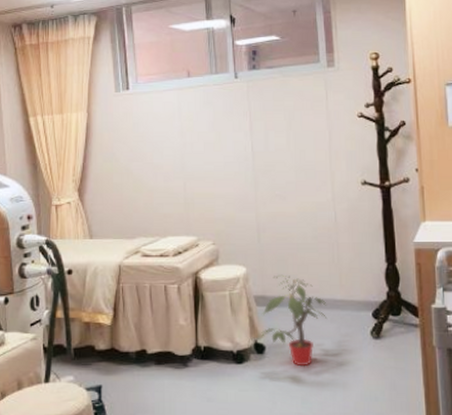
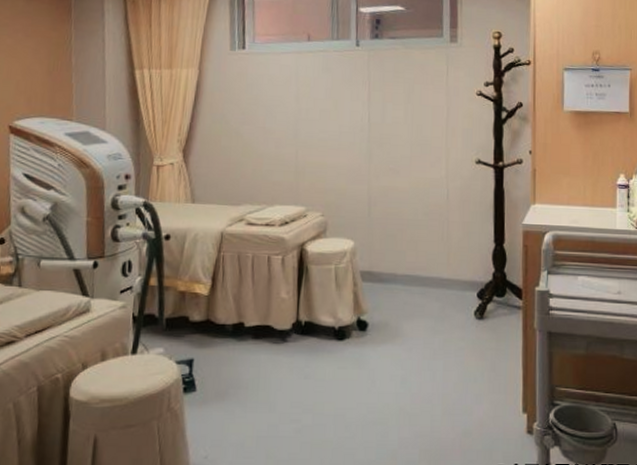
potted plant: present [261,274,328,367] -> none [365,250,433,346]

